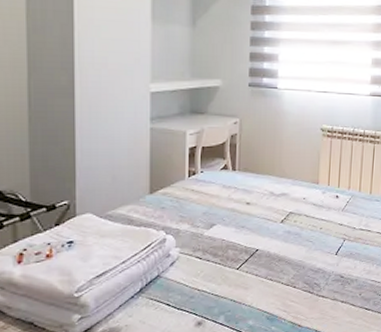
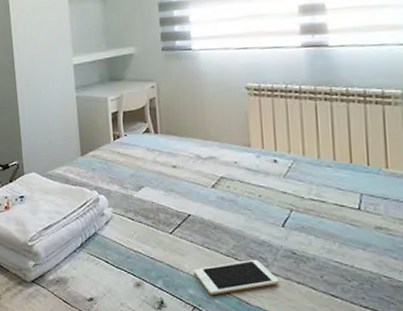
cell phone: none [255,285,328,323] -> present [193,259,280,295]

